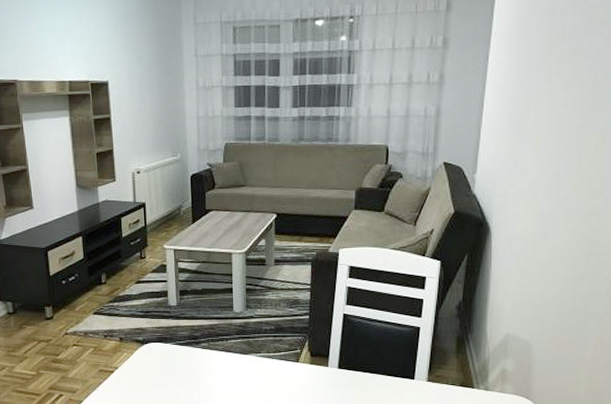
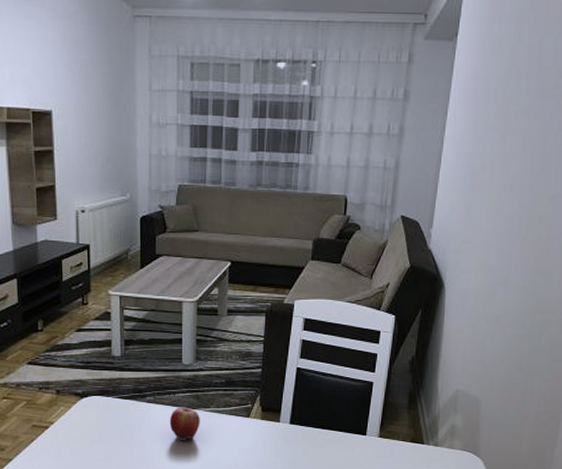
apple: none [223,352,252,385] -> present [169,407,200,441]

